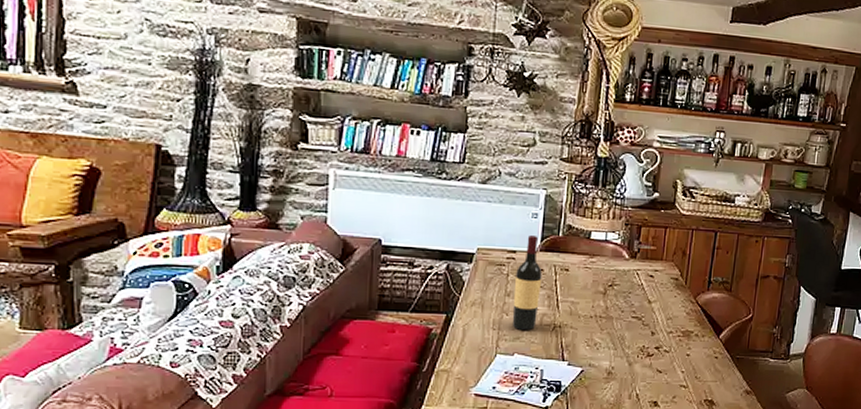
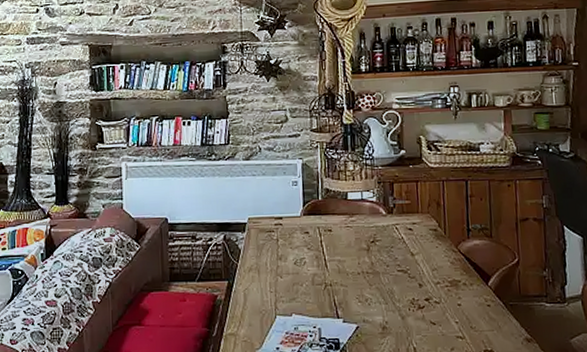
wine bottle: present [512,235,543,330] -> none [284,202,309,291]

